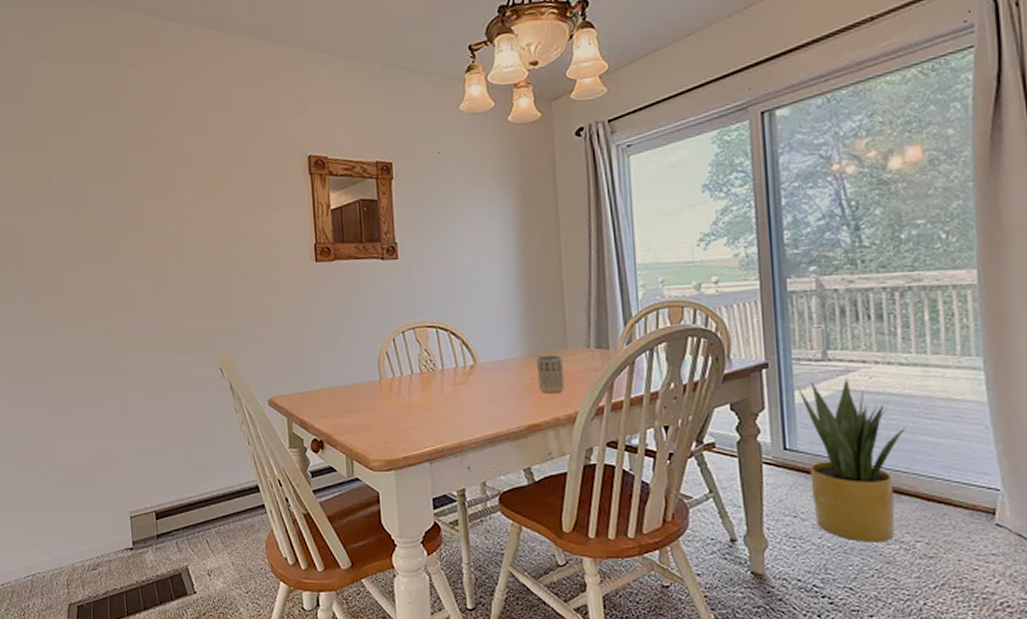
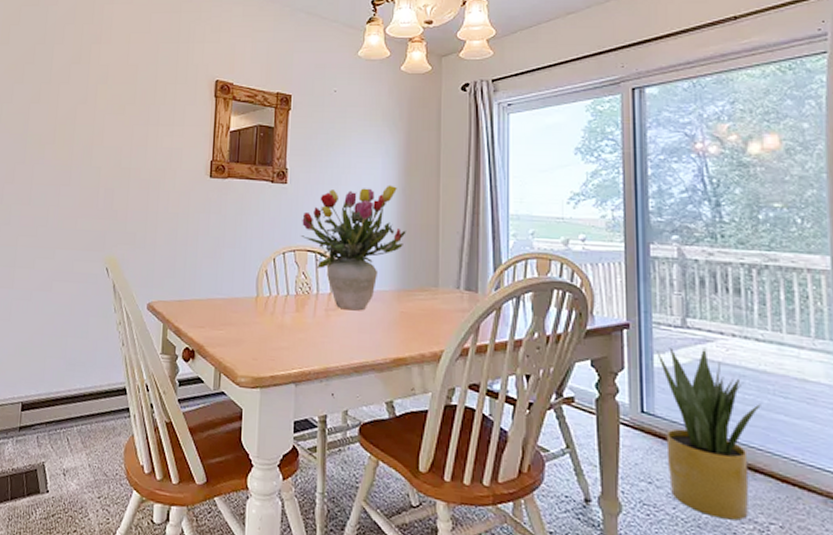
flower arrangement: none [418,247,530,383] -> present [300,185,406,311]
cup: present [537,354,565,394] -> none [408,291,433,330]

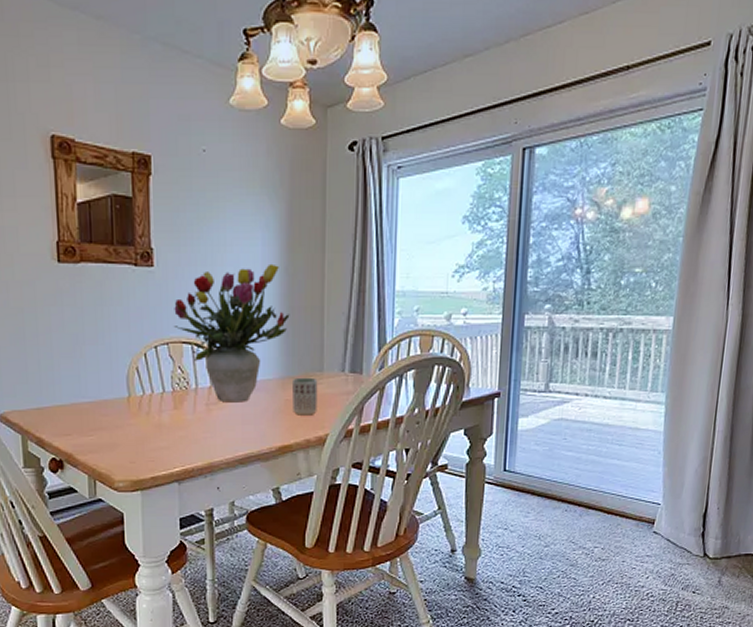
cup: none [408,291,433,330] -> present [293,377,318,416]
planter: present [657,346,761,521] -> none [521,407,600,549]

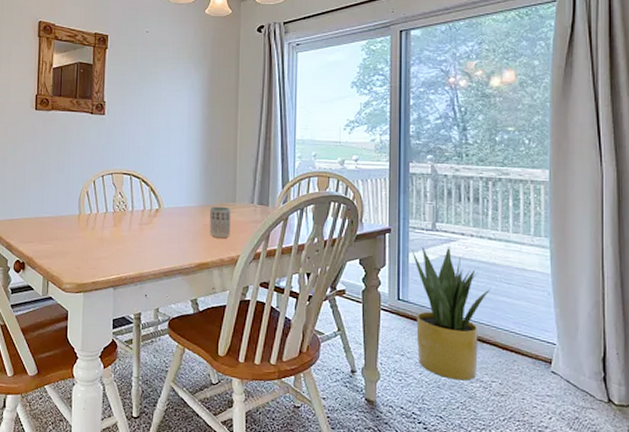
flower arrangement: present [173,263,290,403] -> none [117,115,209,224]
planter: none [521,407,600,549] -> present [411,245,490,381]

